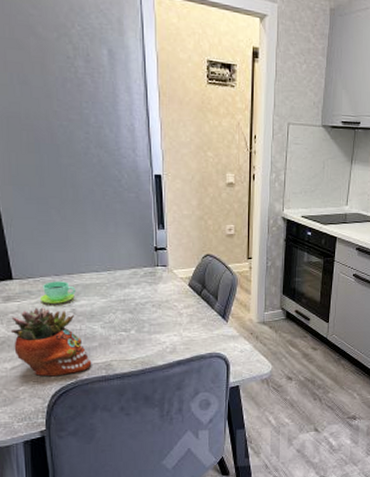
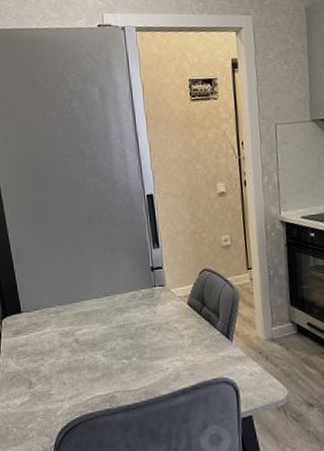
succulent planter: present [10,306,92,377] -> none [19,337,96,412]
cup: present [39,281,76,304] -> none [45,310,78,335]

